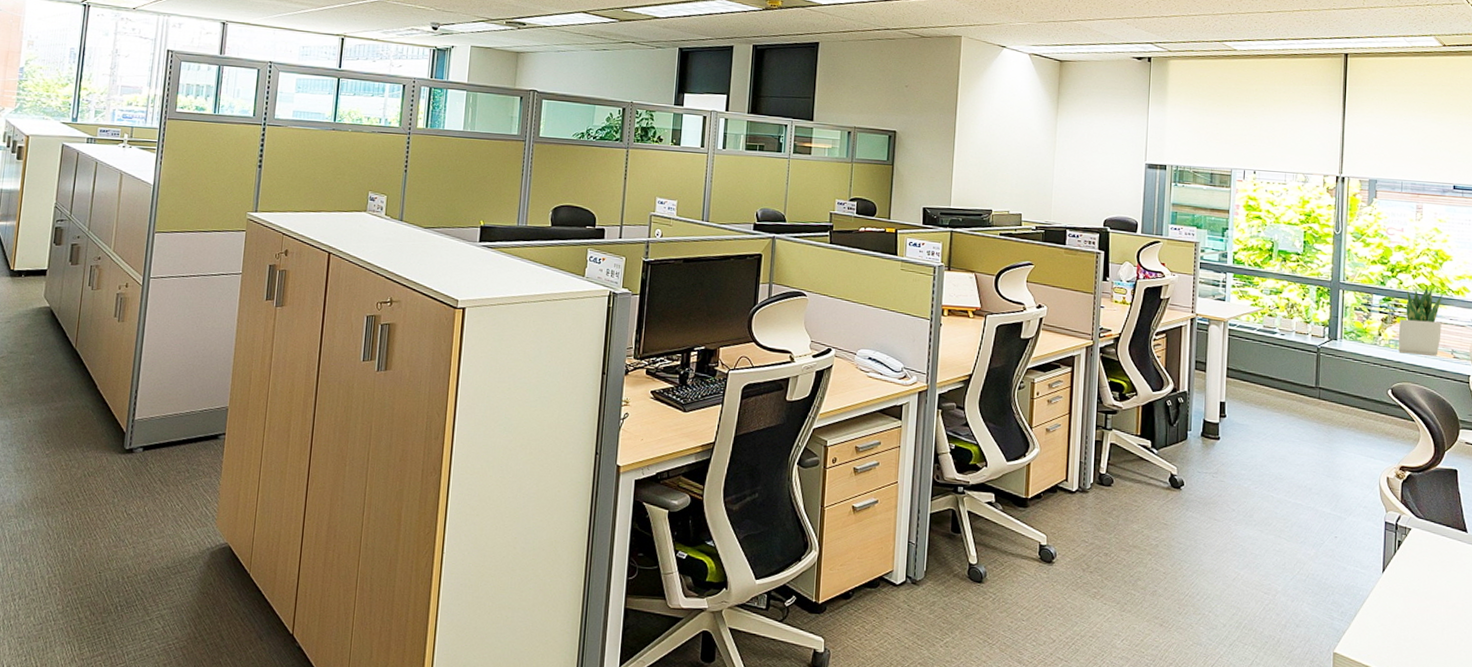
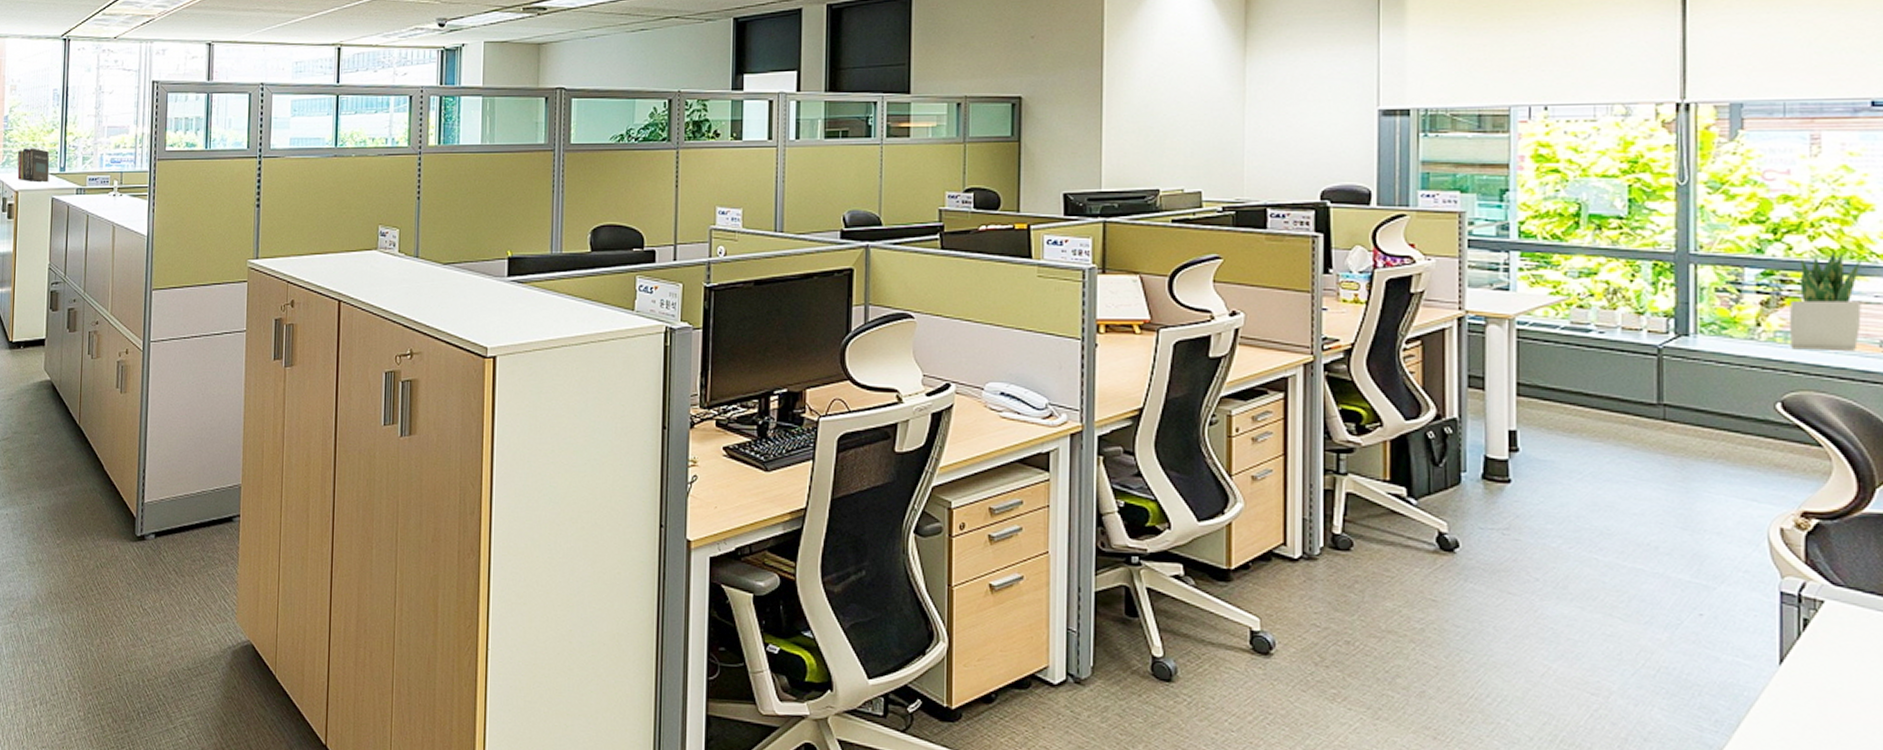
books: none [29,97,62,130] -> present [17,148,50,183]

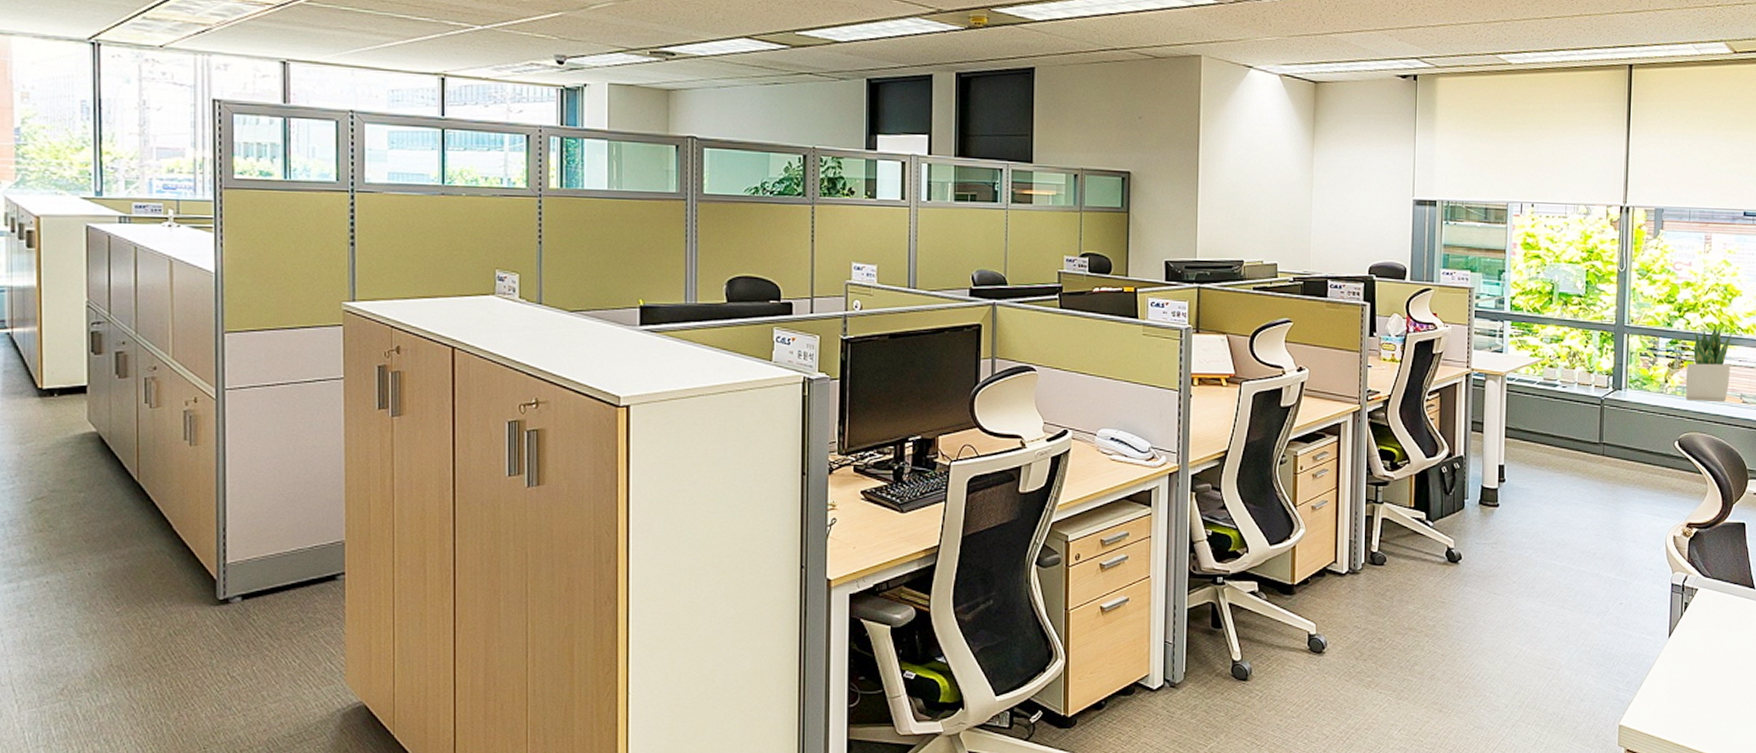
books: present [17,148,50,183] -> none [37,166,81,208]

